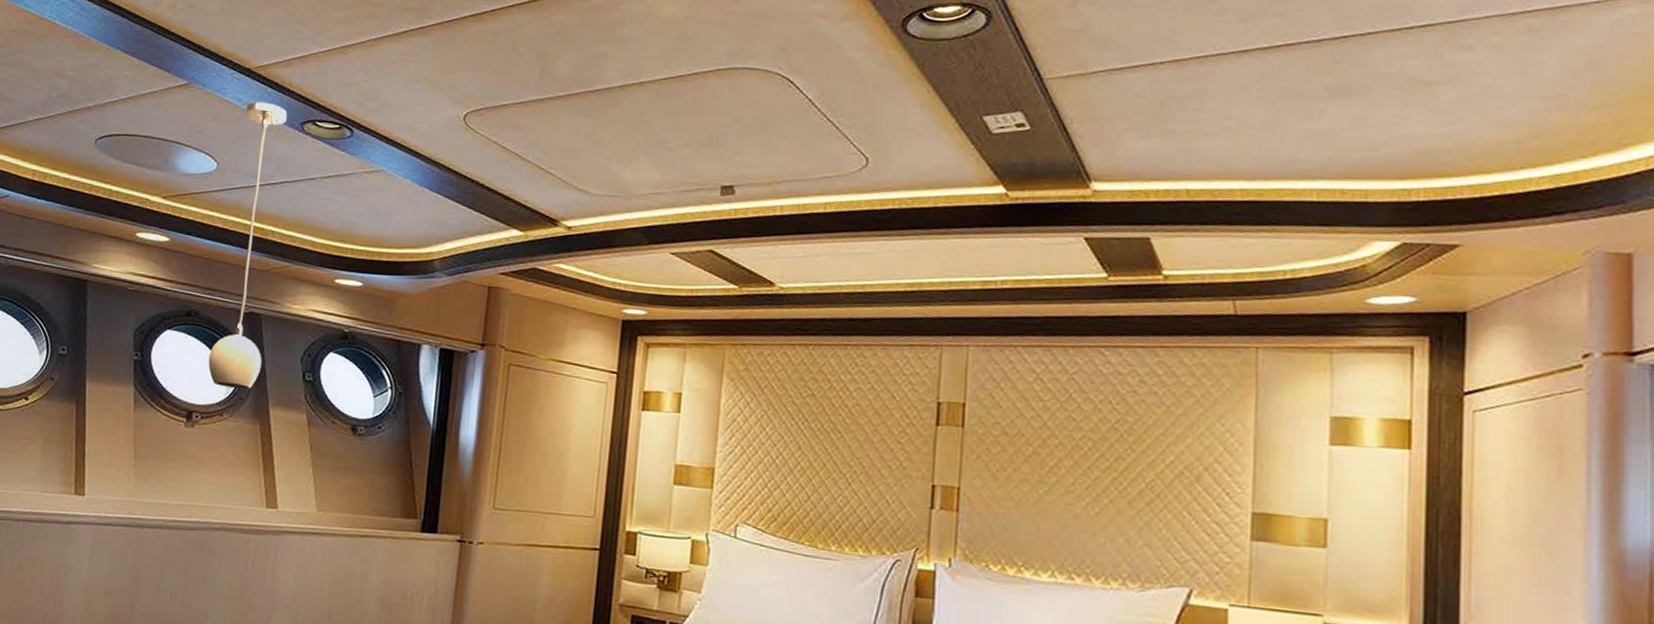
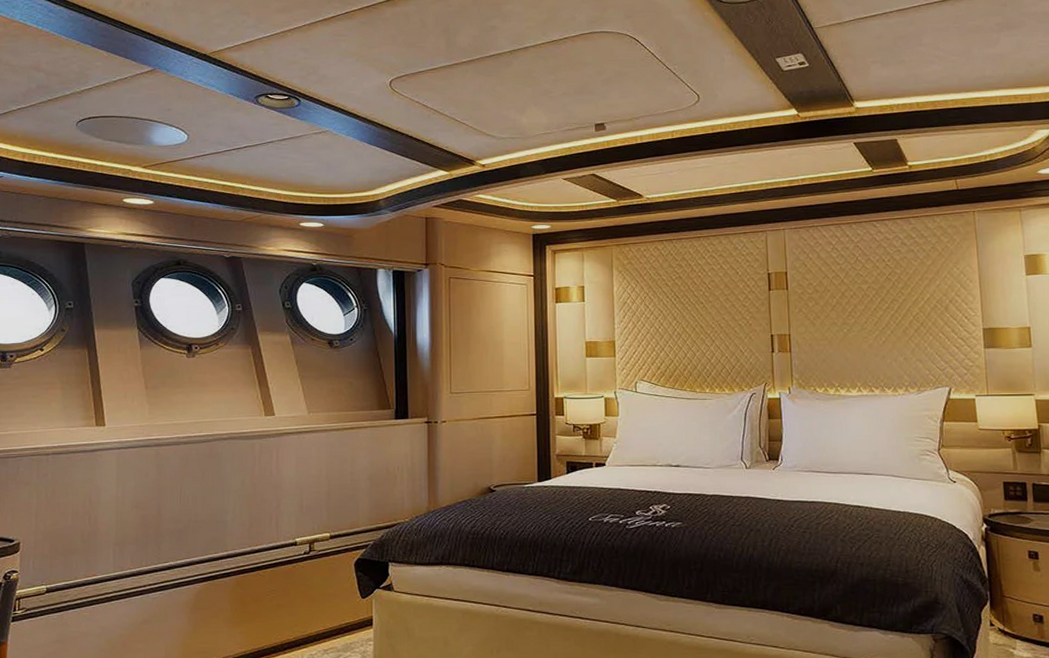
light fixture: present [208,102,288,390] -> none [200,81,246,321]

